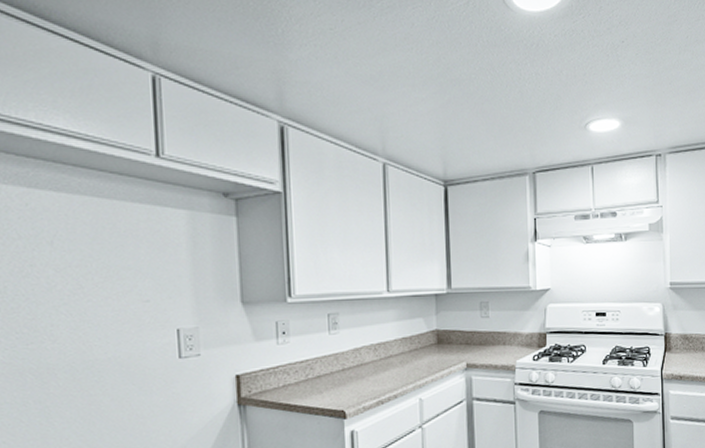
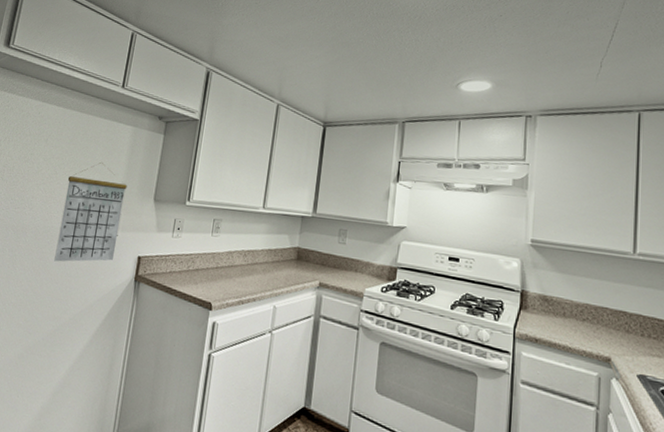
calendar: none [102,264,202,403] -> present [54,162,127,262]

